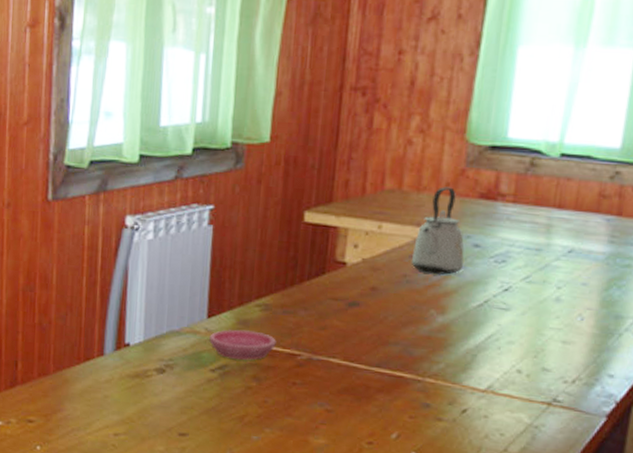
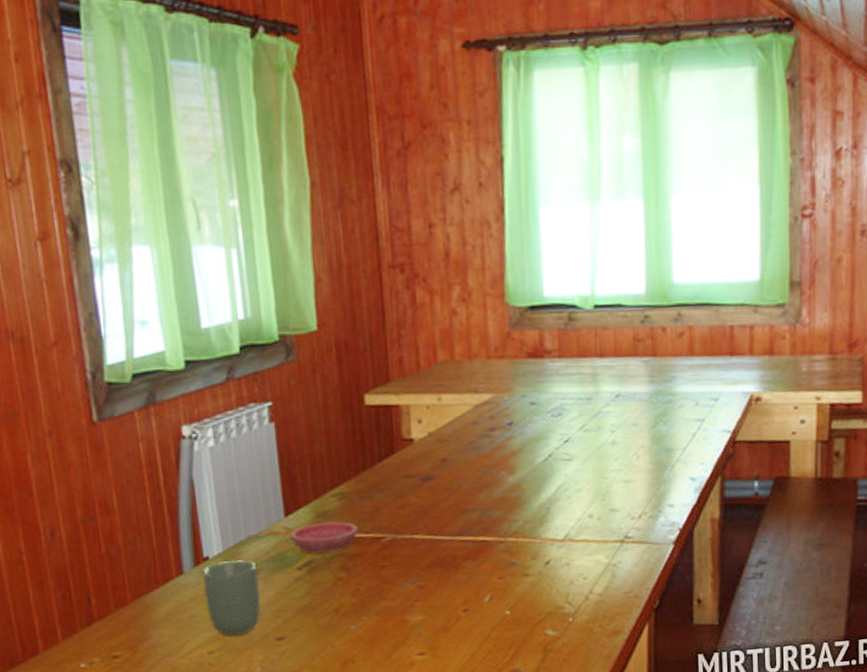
cup: none [119,350,174,424] -> present [203,559,261,637]
kettle: present [411,186,465,275] -> none [474,351,523,437]

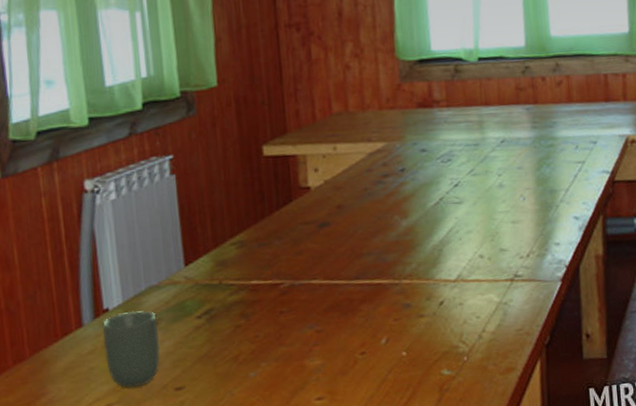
saucer: present [290,521,359,554] -> none [190,269,257,302]

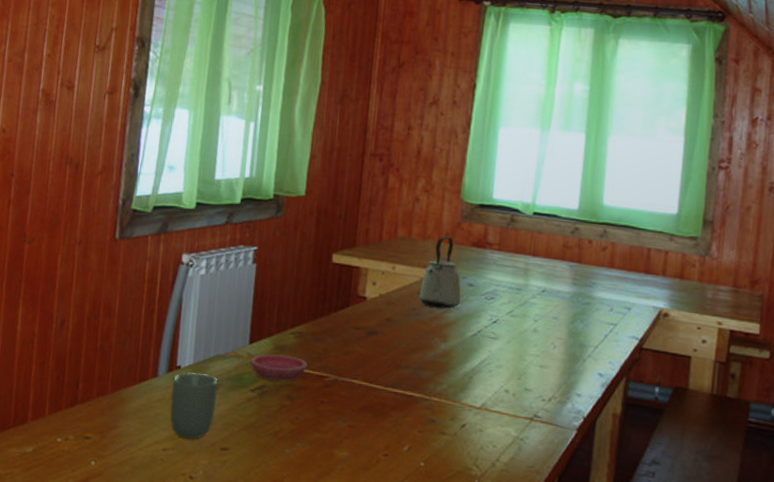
saucer: none [190,269,257,302] -> present [250,354,308,382]
kettle: none [368,102,415,183] -> present [419,236,461,309]

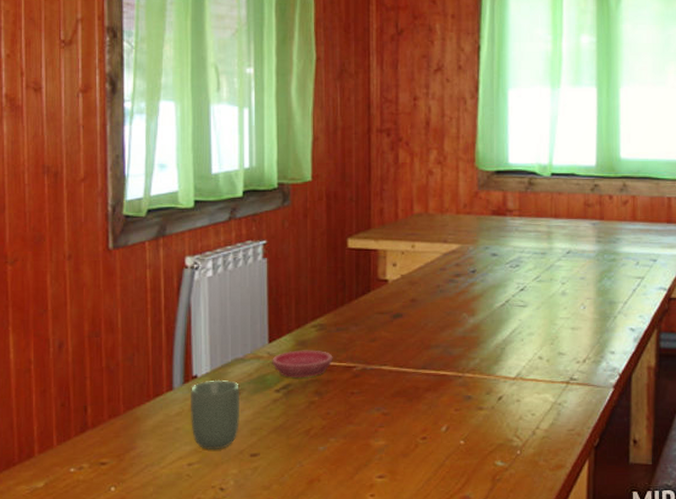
kettle: present [419,236,461,309] -> none [442,207,485,282]

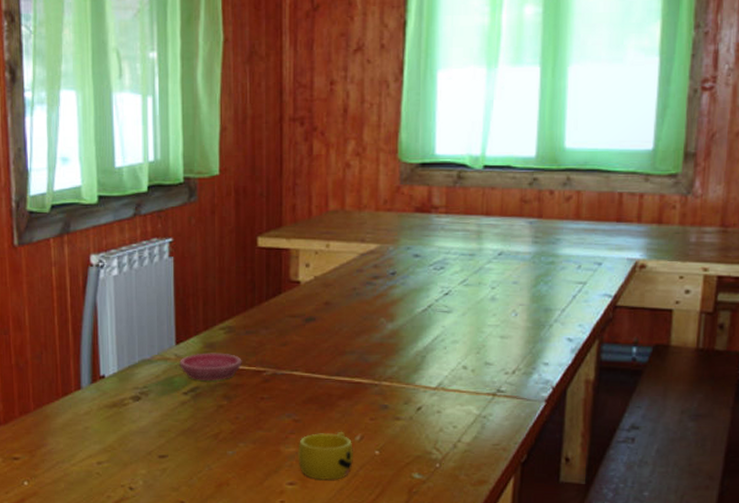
cup: present [191,379,241,451] -> none [99,380,148,450]
cup: none [387,422,440,472] -> present [298,431,353,480]

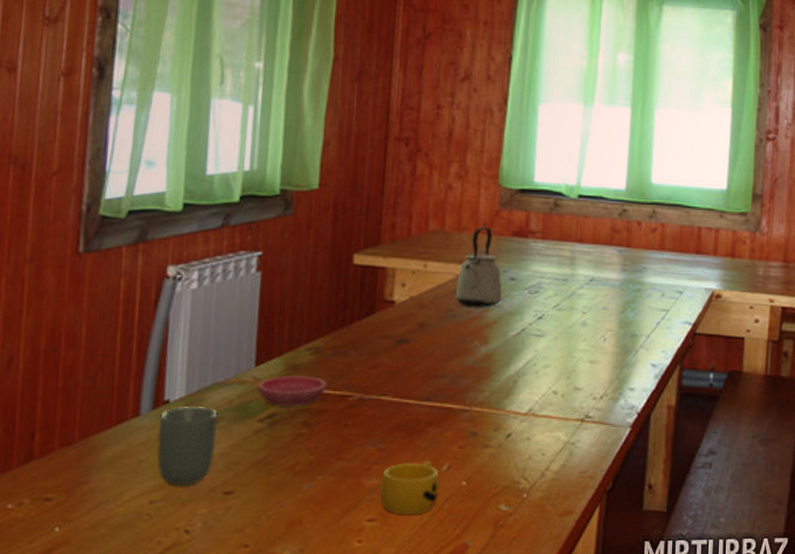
cup: none [99,380,148,450] -> present [156,405,219,487]
kettle: none [359,204,406,285] -> present [455,226,502,307]

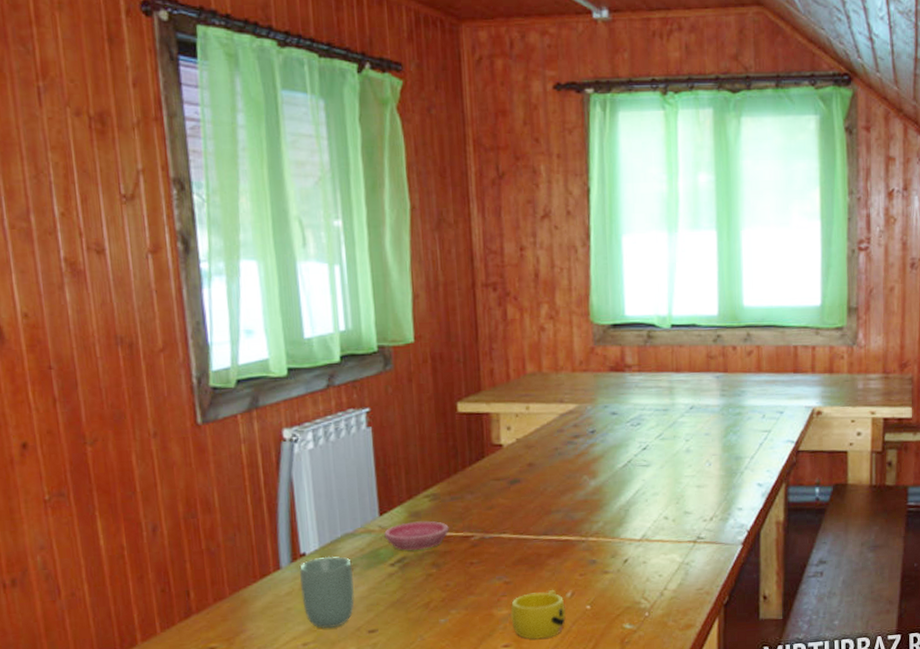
kettle: present [455,226,502,307] -> none [559,364,605,444]

